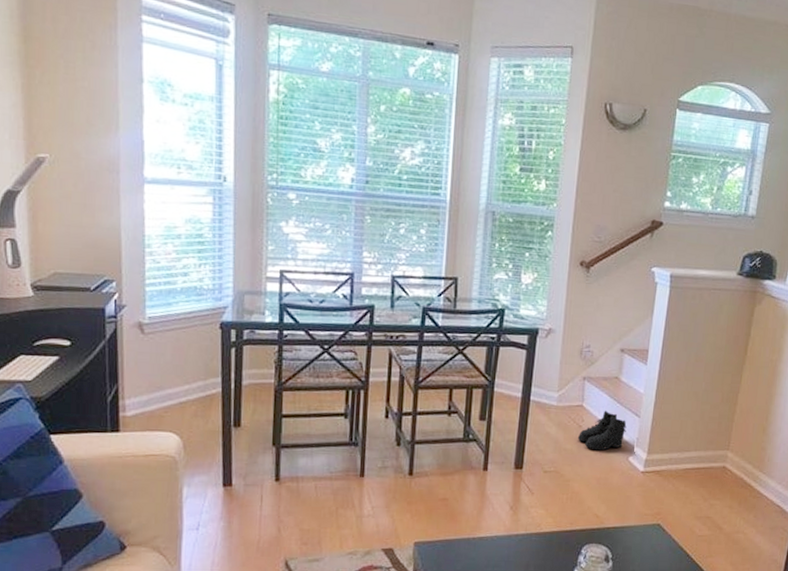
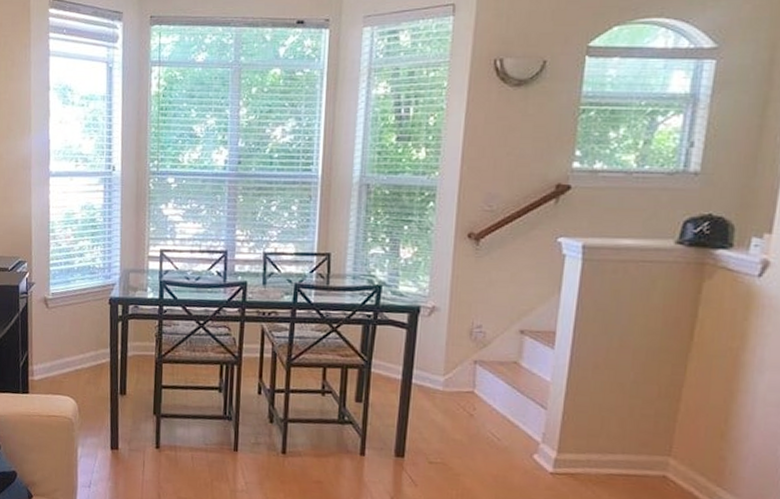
boots: present [577,410,627,451] -> none [468,399,530,445]

